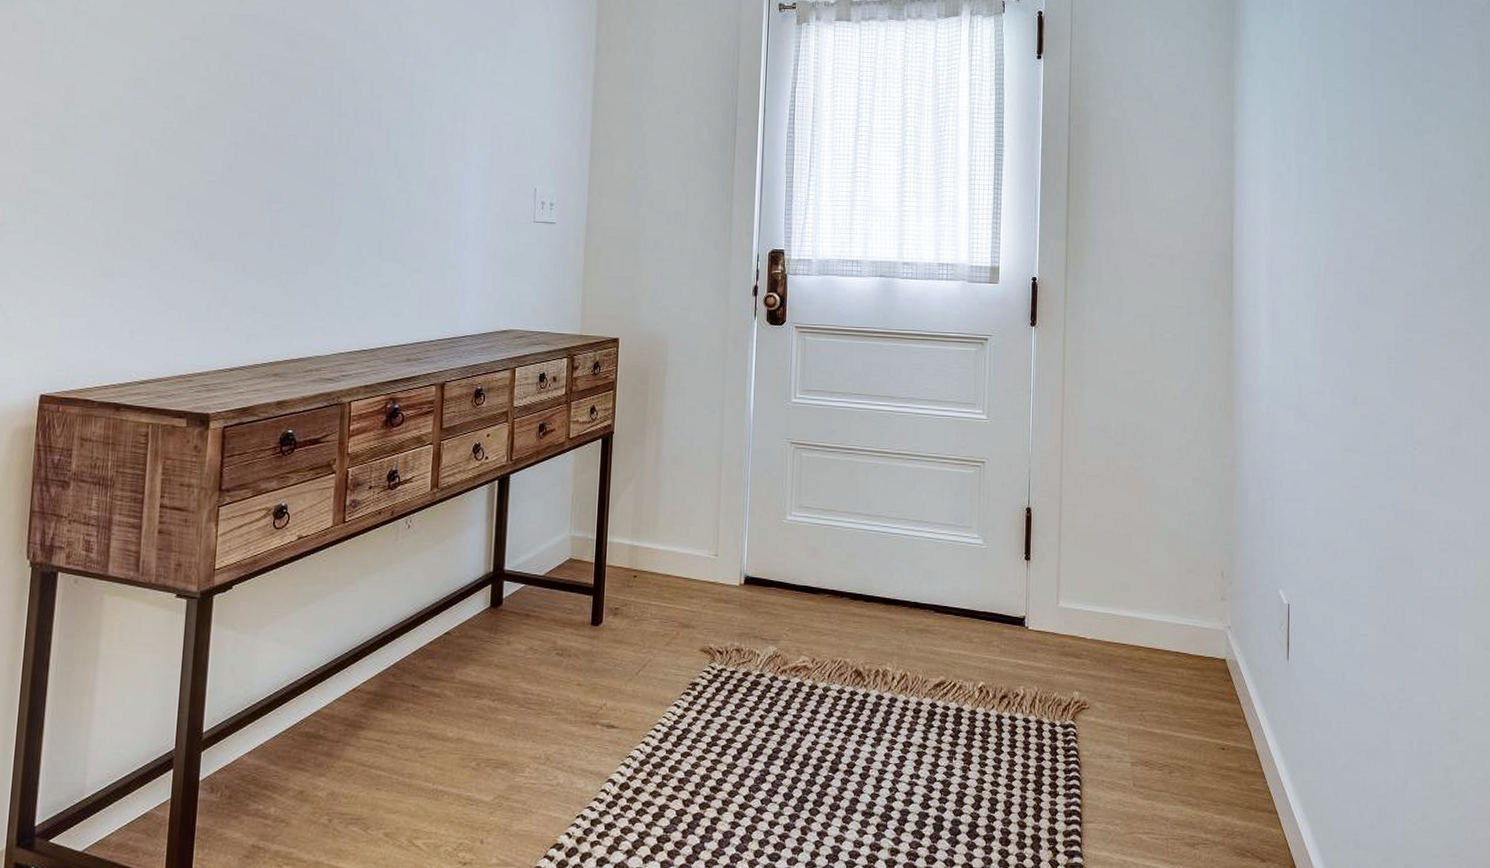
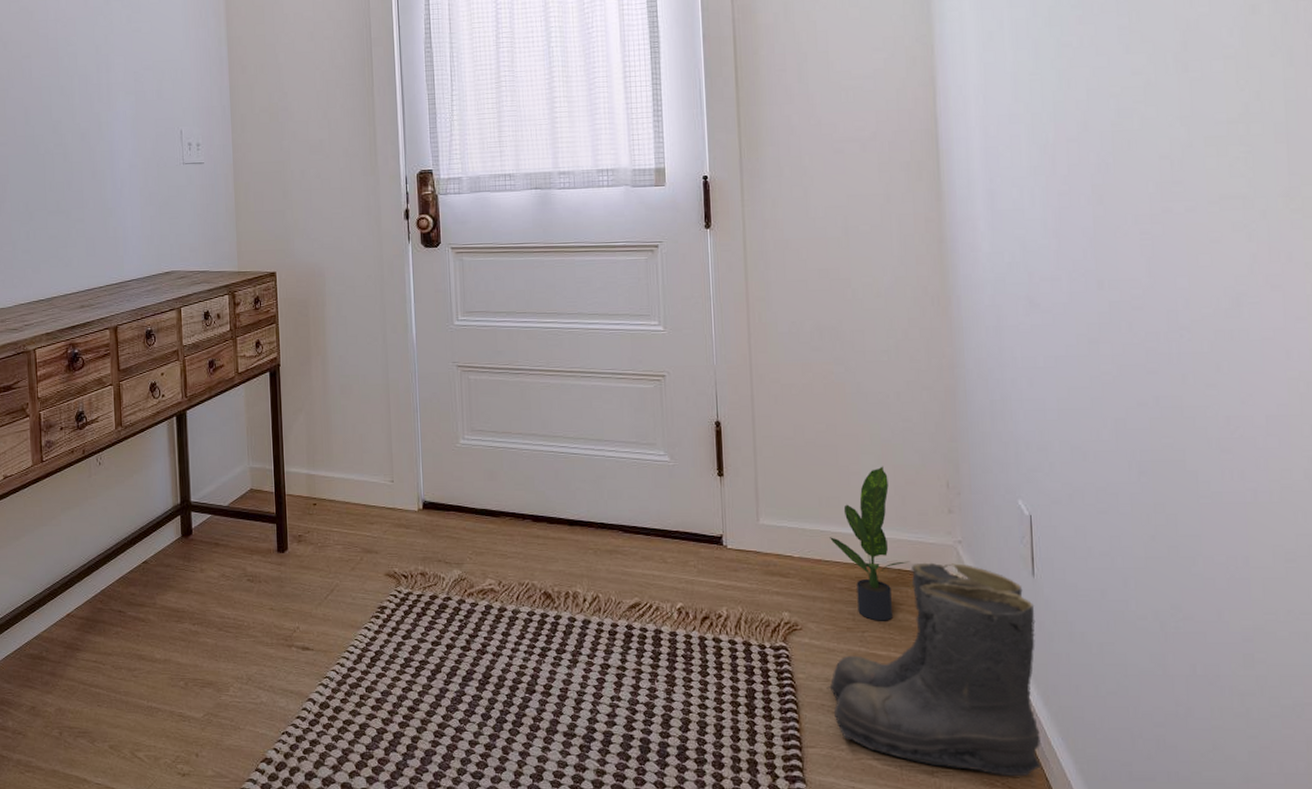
boots: none [1107,646,1288,847] -> present [827,562,1042,777]
potted plant: none [1120,555,1187,701] -> present [830,466,910,621]

